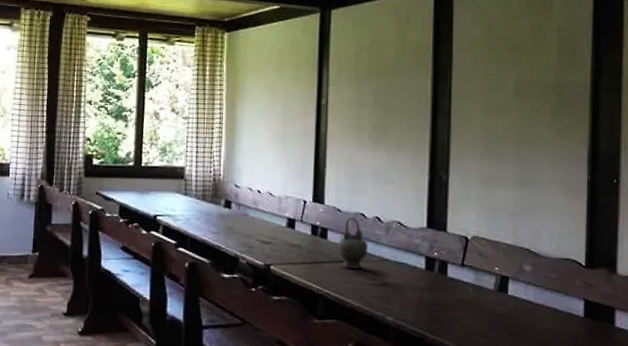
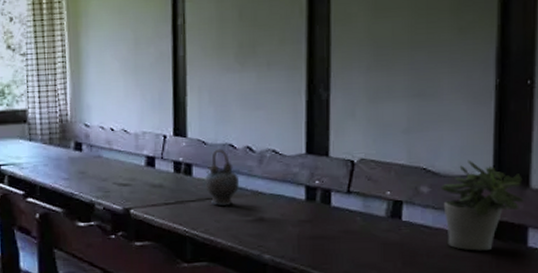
potted plant: none [541,244,613,328] -> present [440,160,525,251]

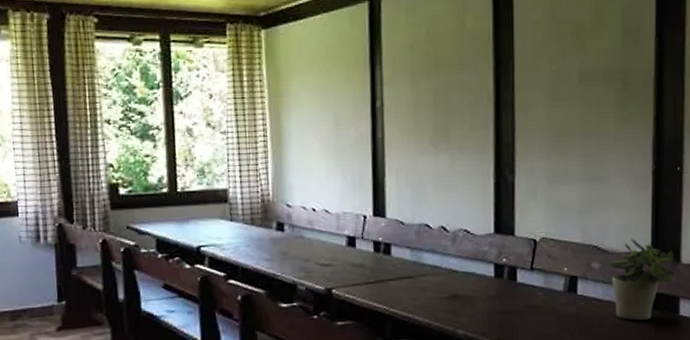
teapot: present [205,148,240,207] -> none [403,228,435,285]

